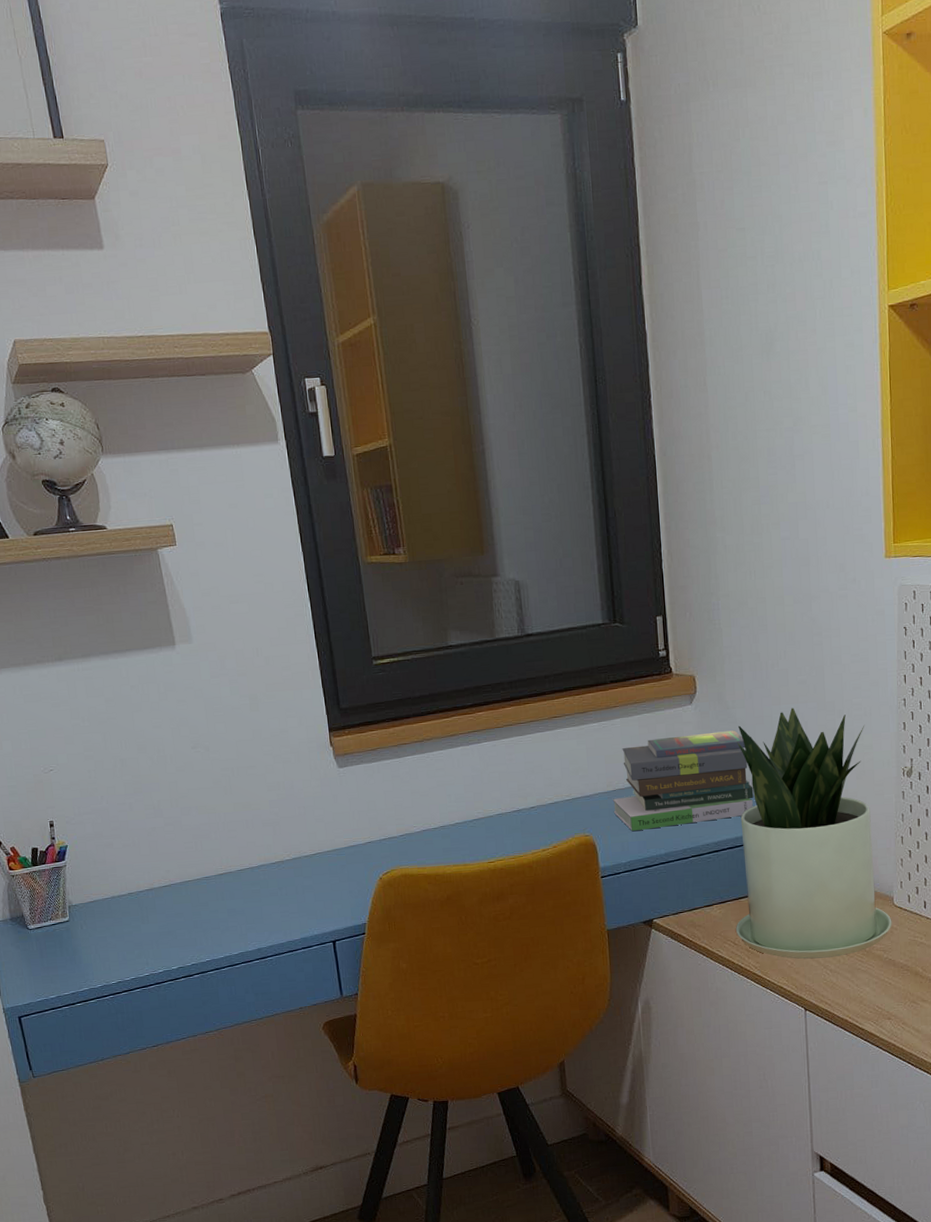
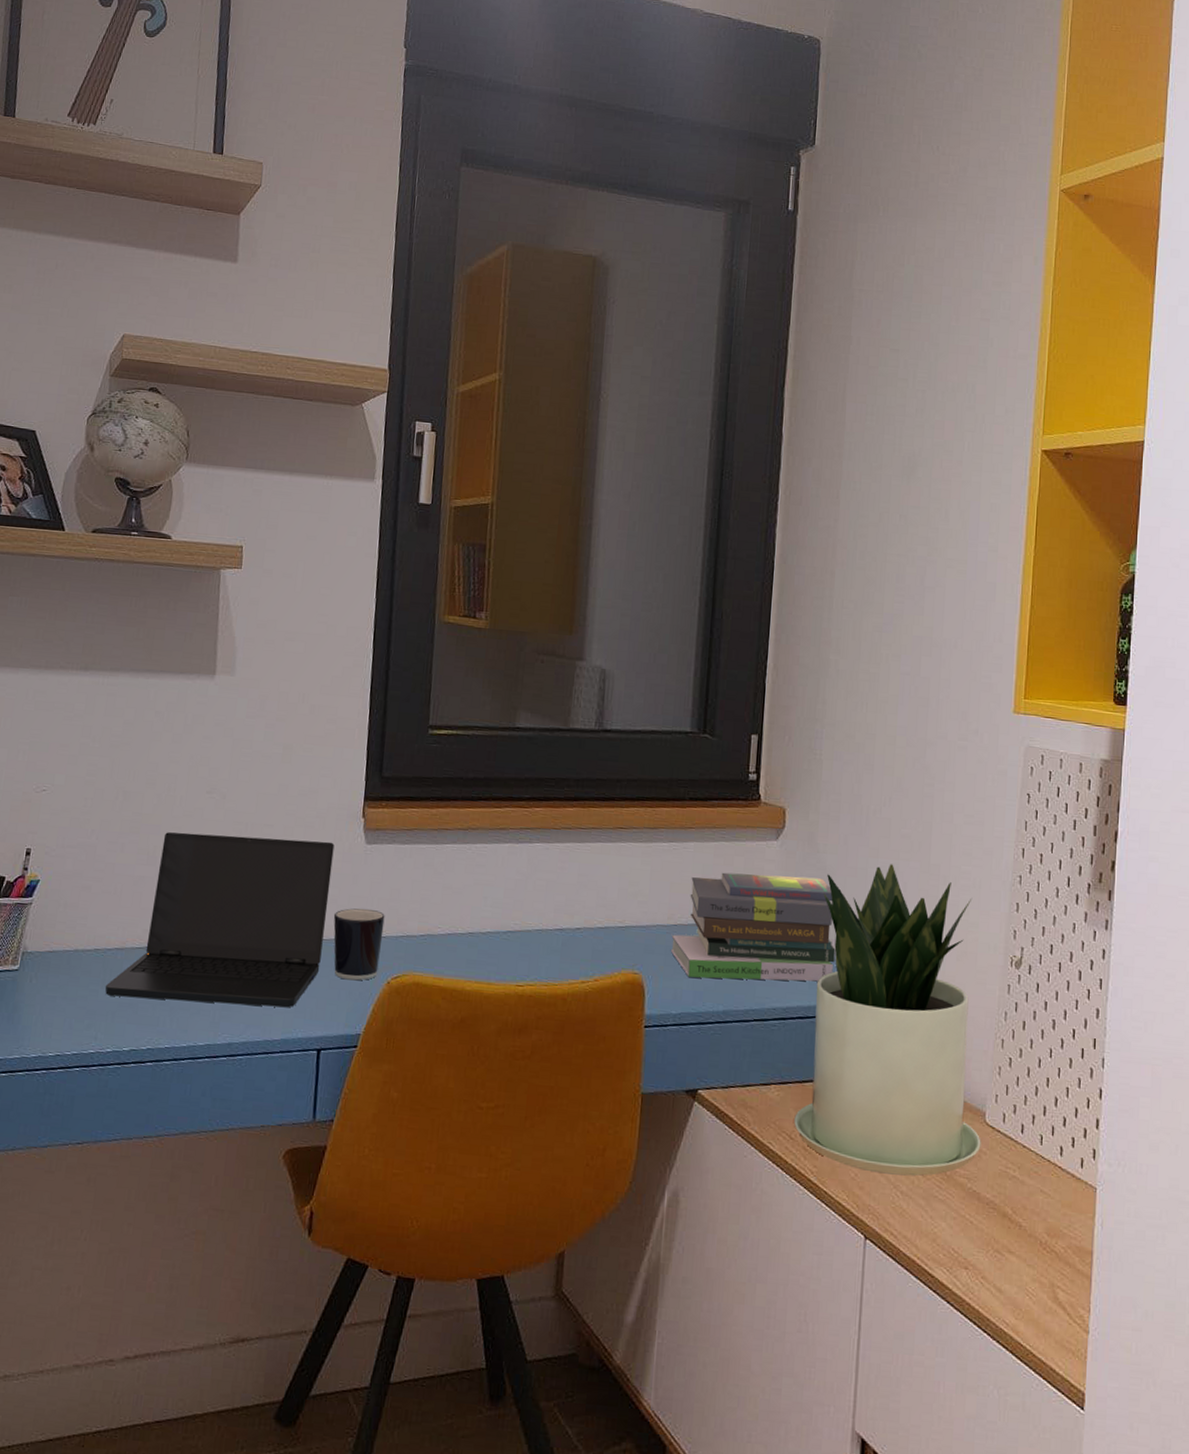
laptop: none [144,771,321,928] -> present [105,832,335,1008]
mug: none [323,821,370,882] -> present [333,908,385,981]

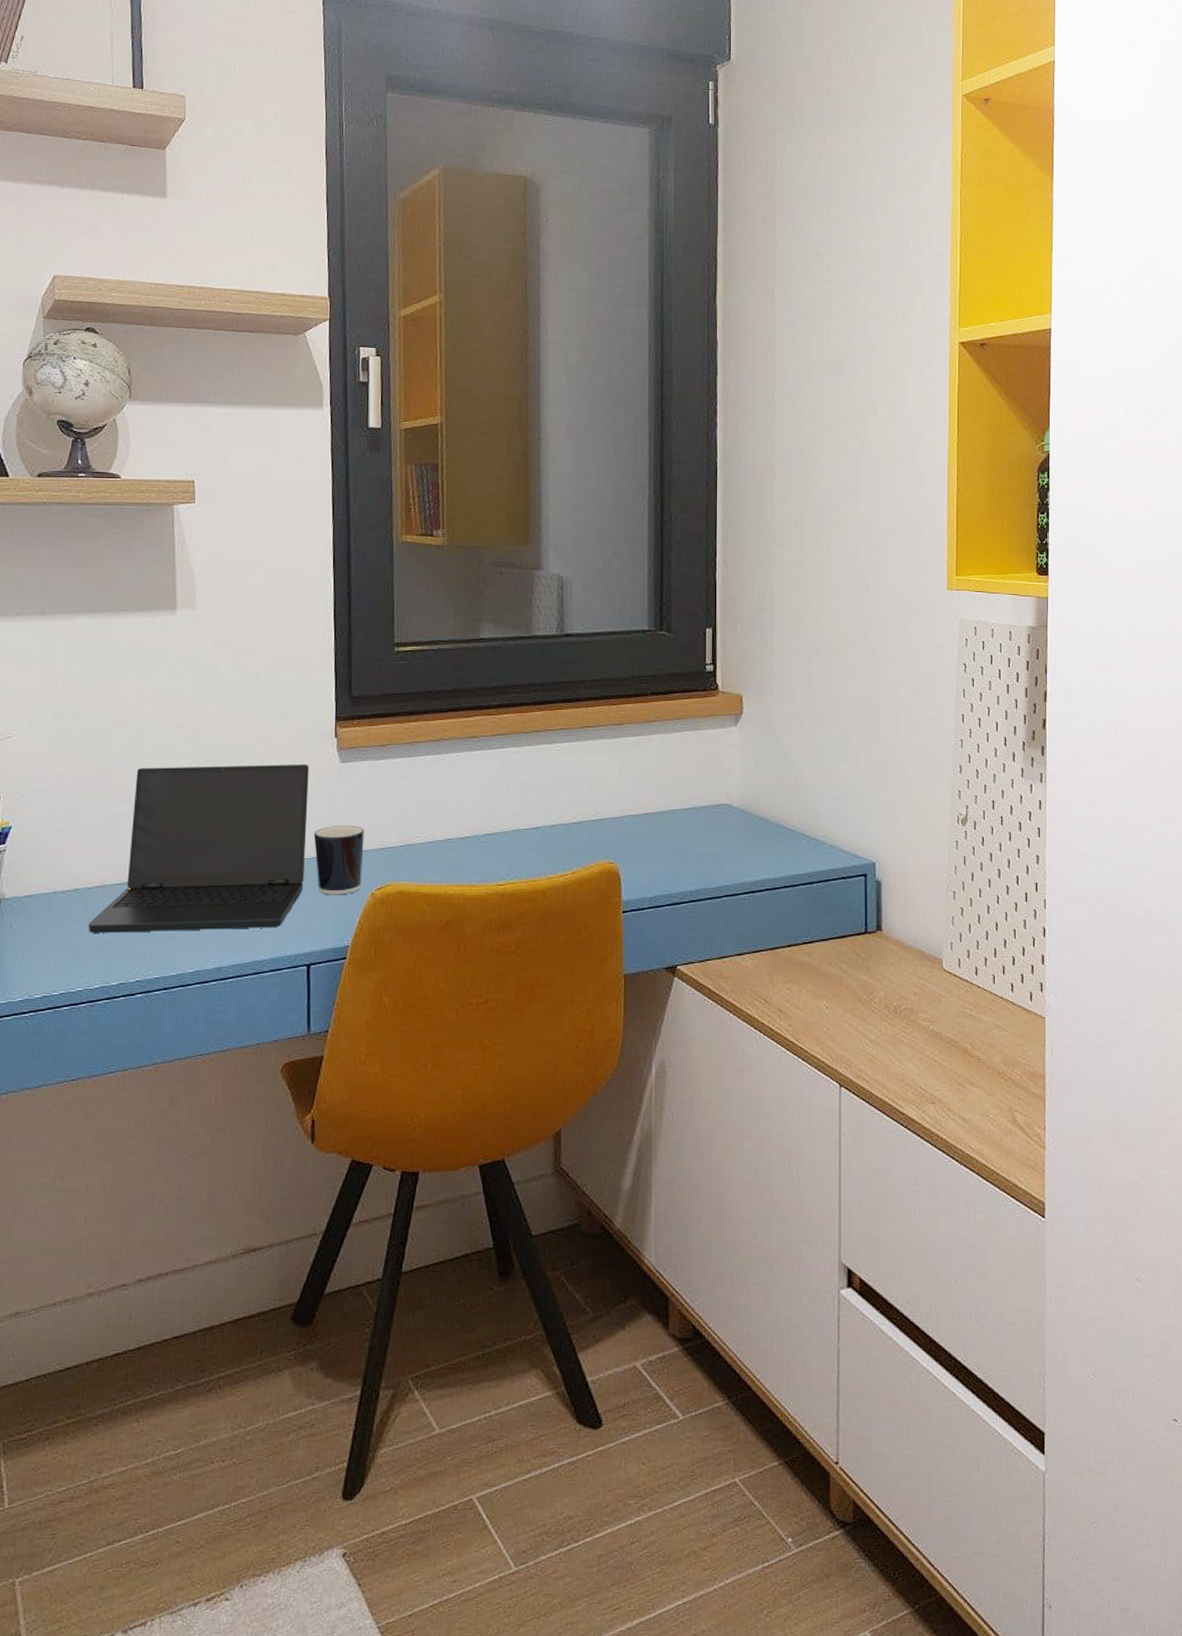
books: present [670,872,836,982] -> none [642,758,797,862]
planter: present [794,864,981,1176] -> none [768,739,940,1025]

